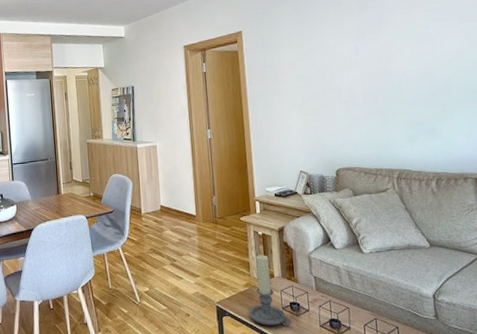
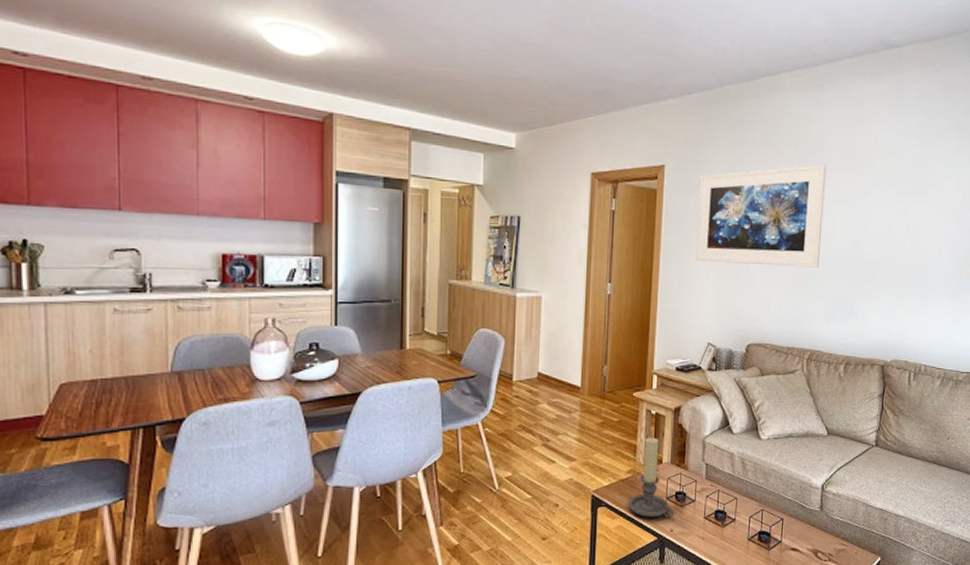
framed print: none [273,8,394,104] -> present [696,164,826,268]

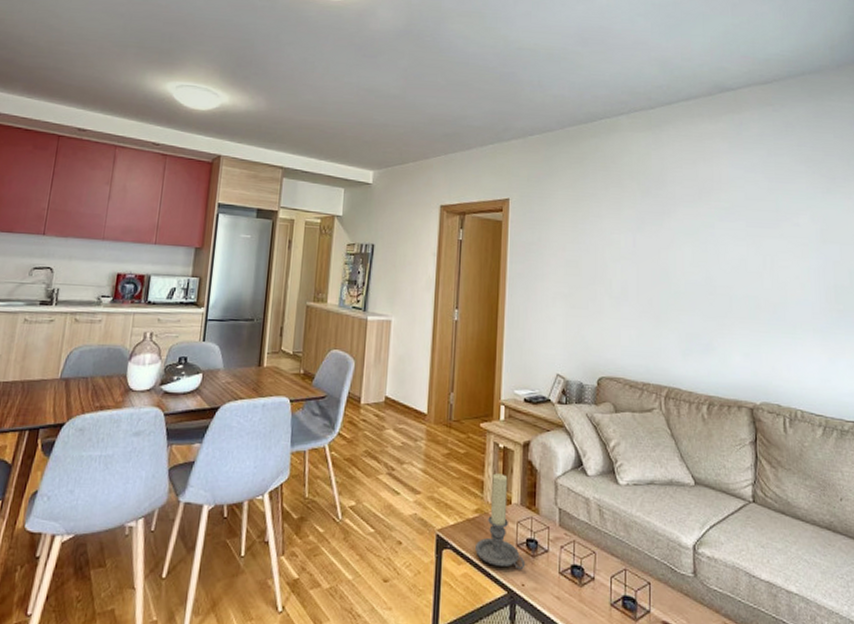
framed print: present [696,164,826,268] -> none [542,197,671,300]

